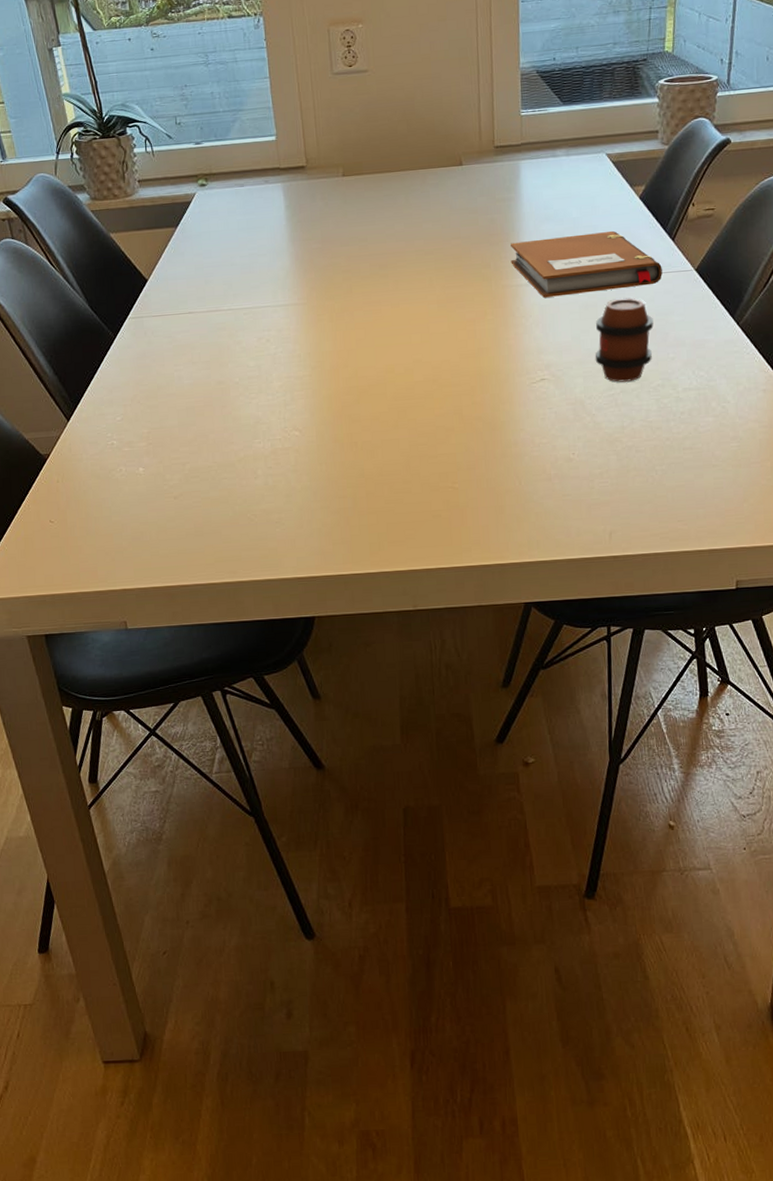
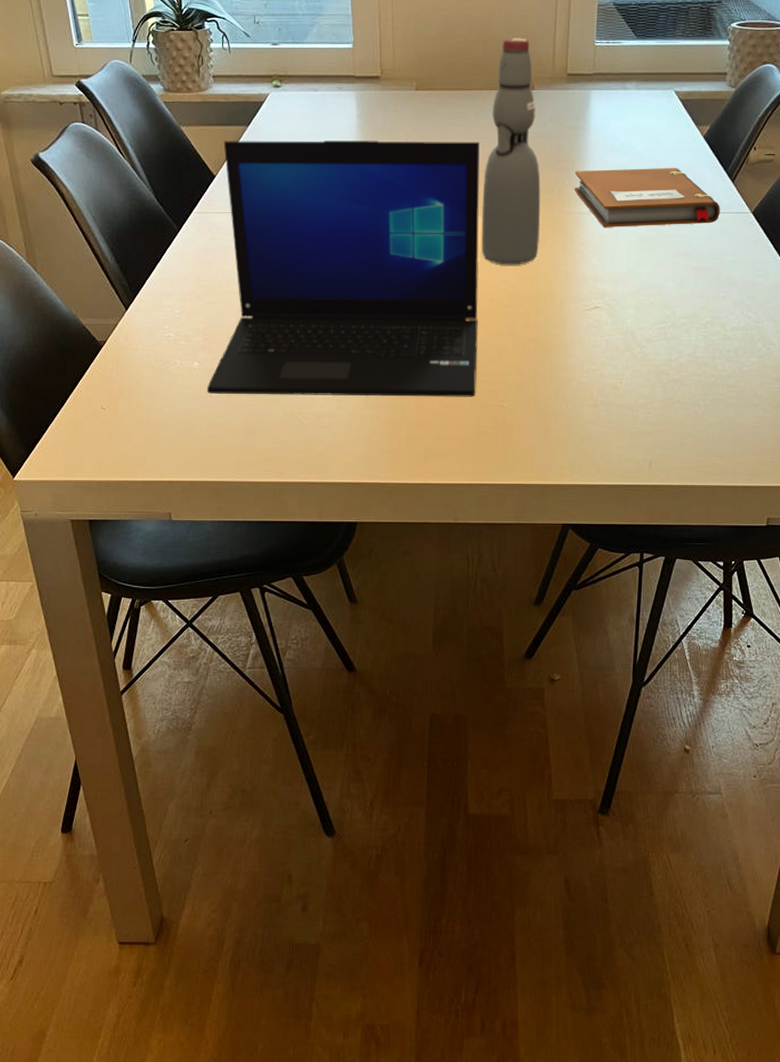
laptop: none [153,222,426,498] -> present [207,140,479,397]
bottle: none [417,114,479,345] -> present [482,38,541,265]
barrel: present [595,297,654,382] -> none [648,234,708,316]

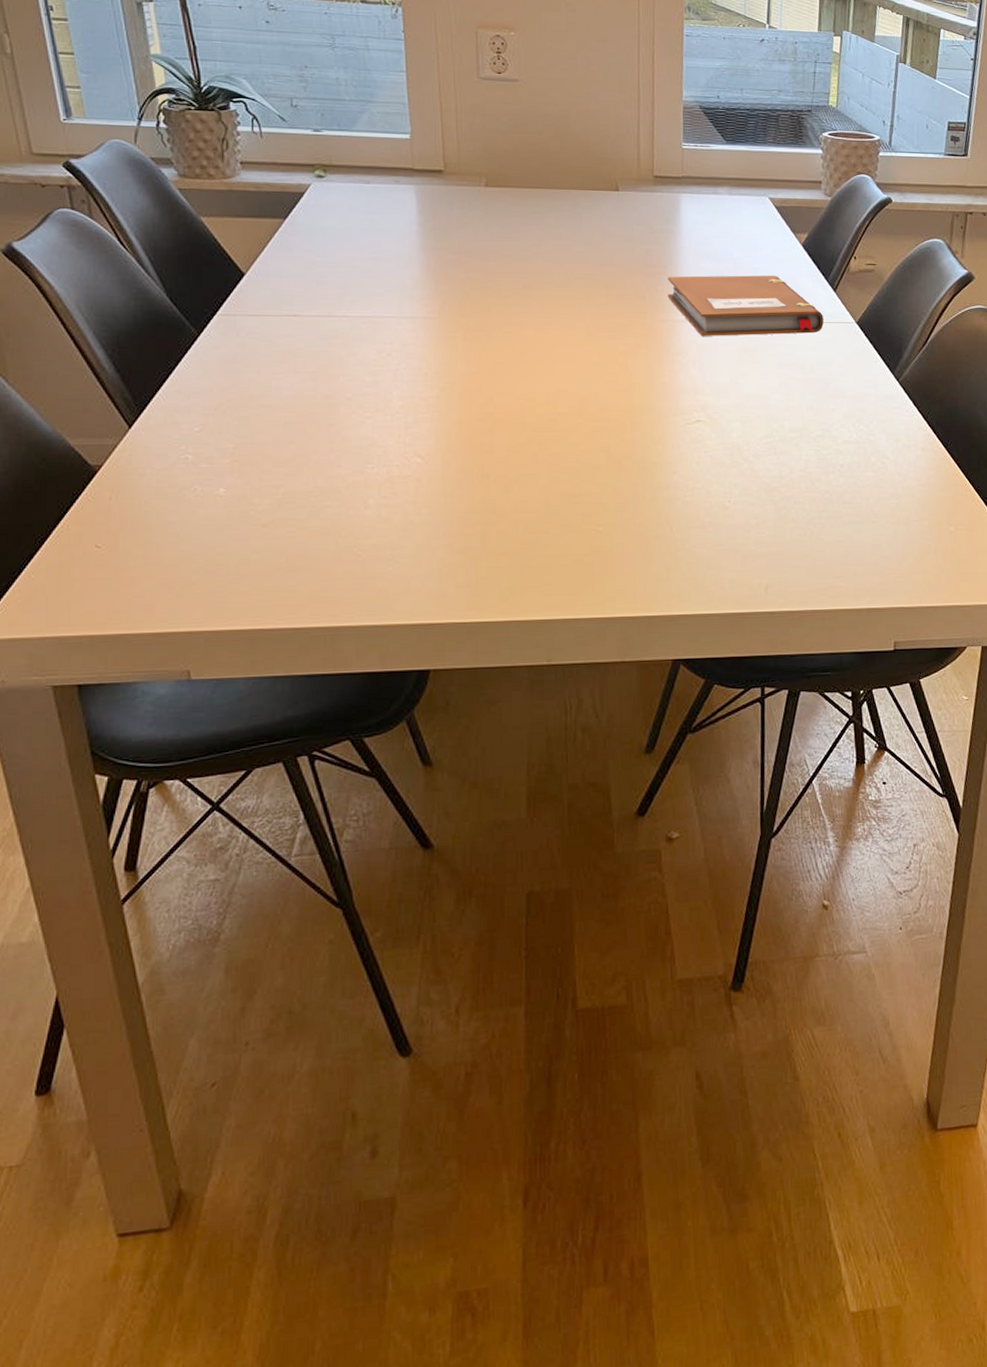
laptop: present [207,140,479,397] -> none [237,234,567,525]
bottle: present [482,38,541,265] -> none [565,136,632,376]

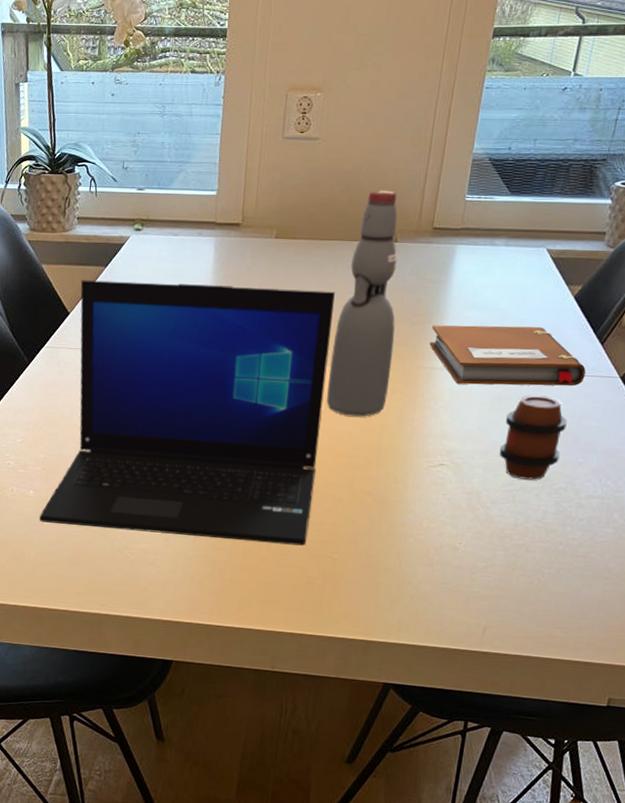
laptop: none [237,234,567,525] -> present [39,280,335,546]
bottle: none [565,136,632,376] -> present [326,190,398,417]
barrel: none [753,344,814,430] -> present [499,395,567,480]

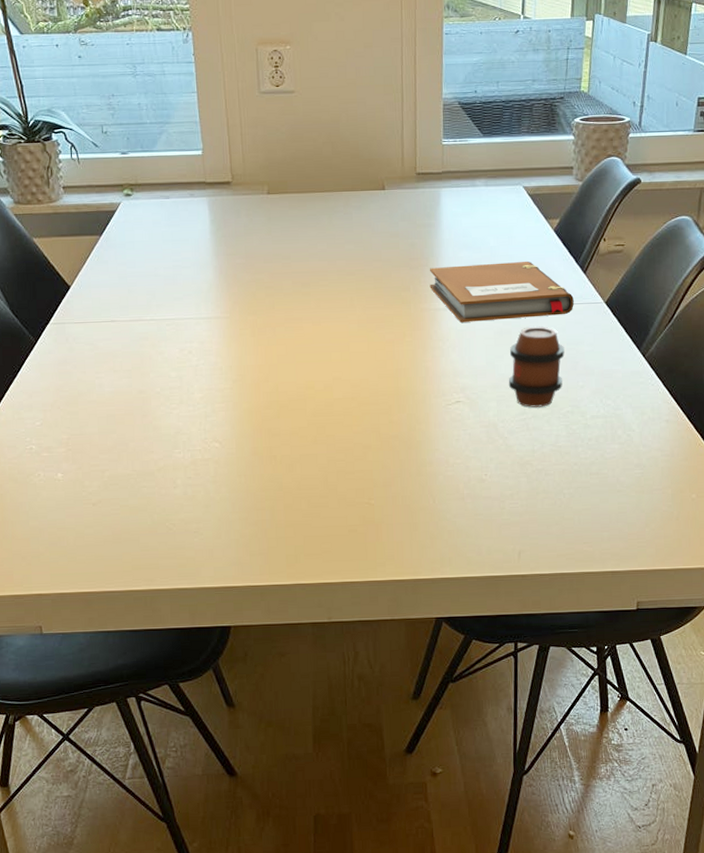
laptop: present [39,280,335,546] -> none [72,243,343,504]
bottle: present [326,190,398,417] -> none [339,139,398,364]

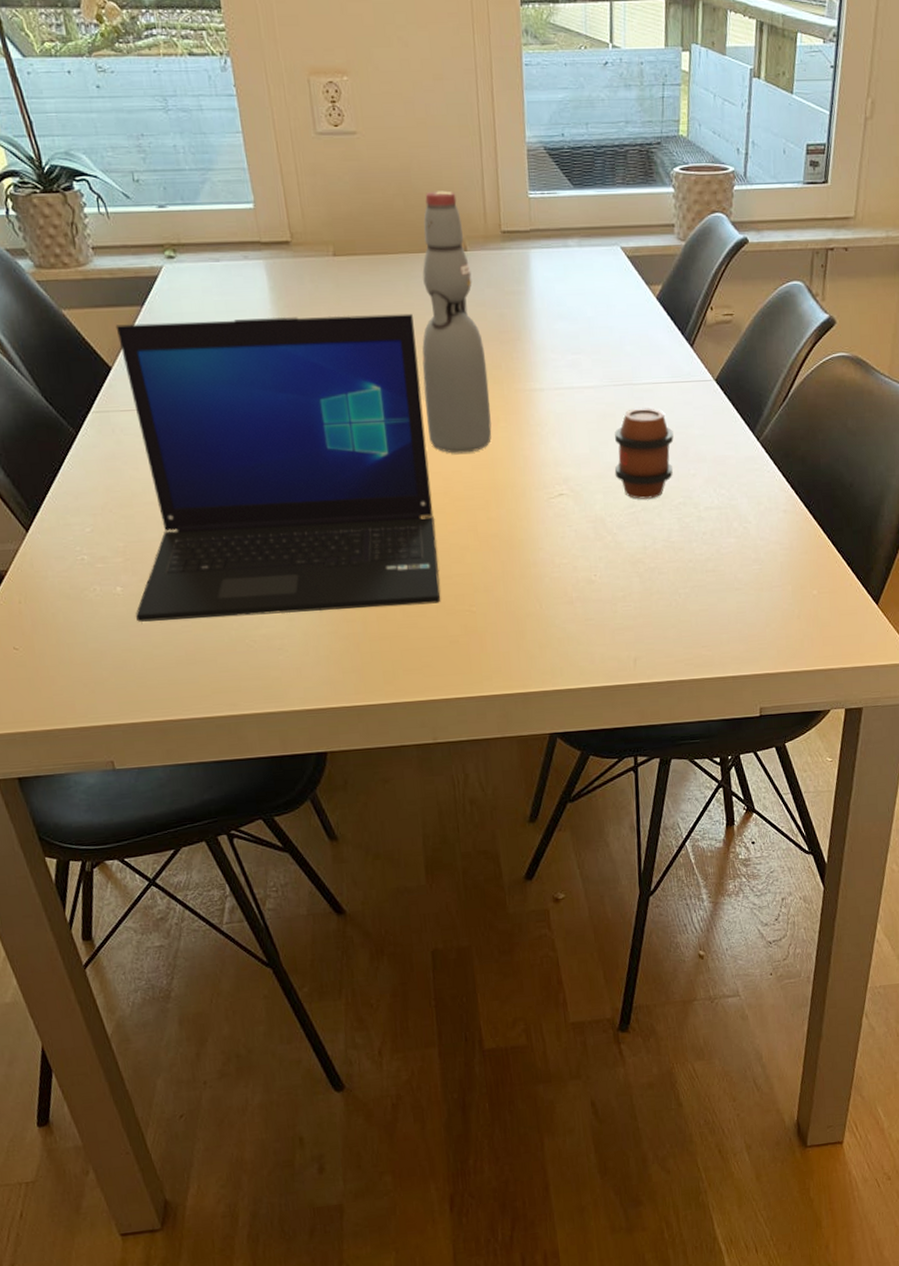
laptop: none [72,243,343,504] -> present [115,313,441,622]
bottle: none [339,139,398,364] -> present [422,191,492,454]
notebook: present [429,261,574,323] -> none [522,333,682,405]

